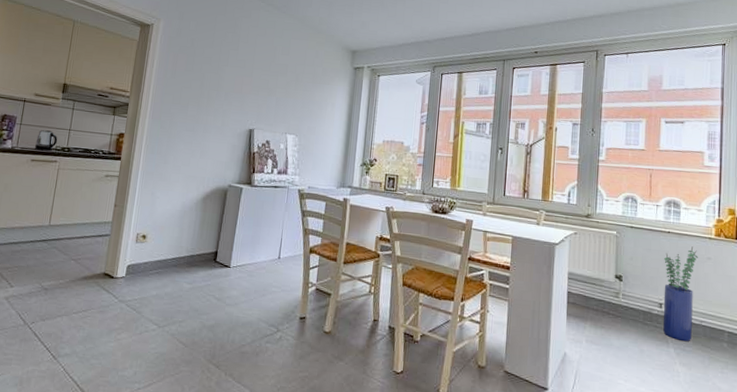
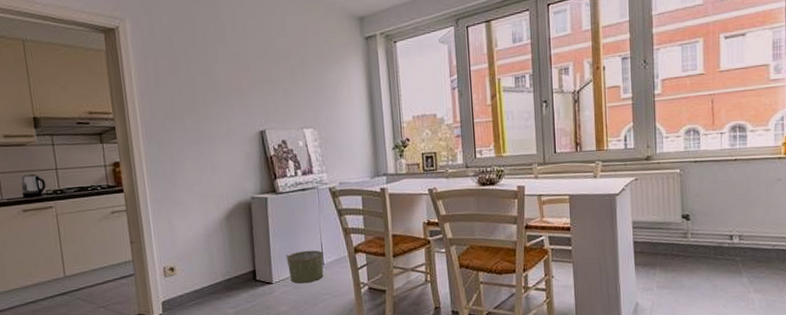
basket: none [247,242,282,273] -> present [286,250,324,283]
vase: present [663,246,698,342] -> none [732,170,768,269]

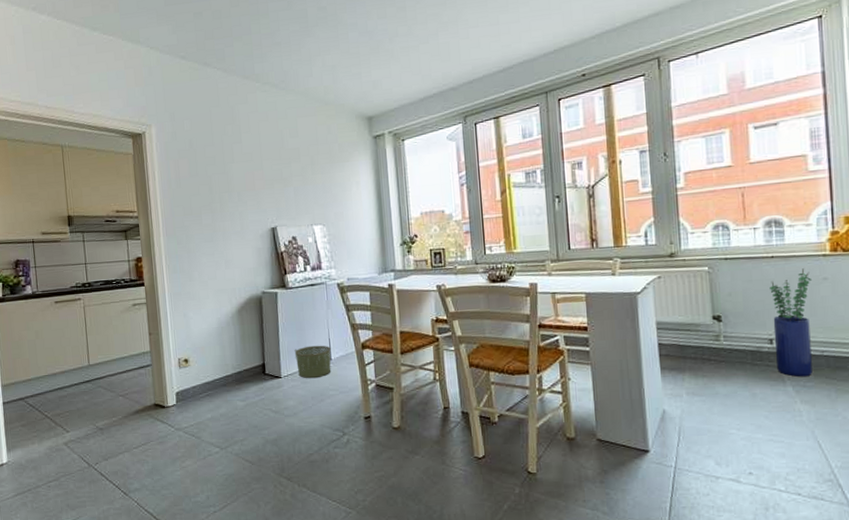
kettle: present [21,174,47,199] -> none [54,268,76,291]
vase: none [732,170,768,269] -> present [770,268,812,377]

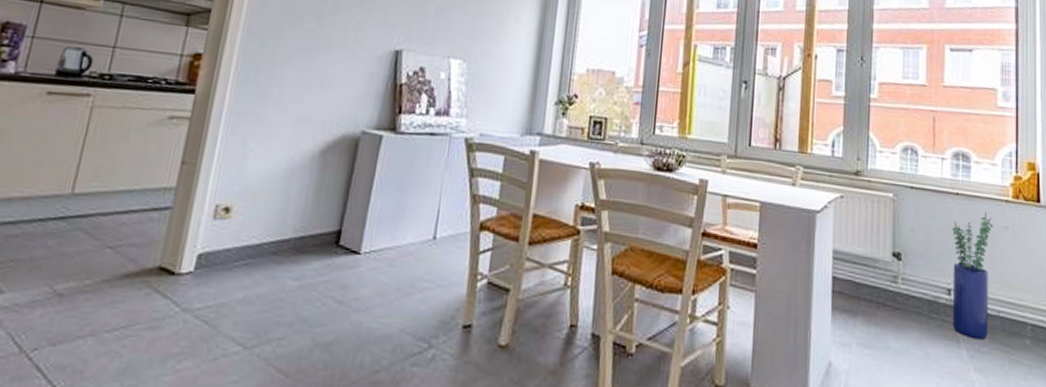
kettle: none [54,268,76,291] -> present [54,46,94,80]
basket: present [294,345,332,378] -> none [385,215,440,261]

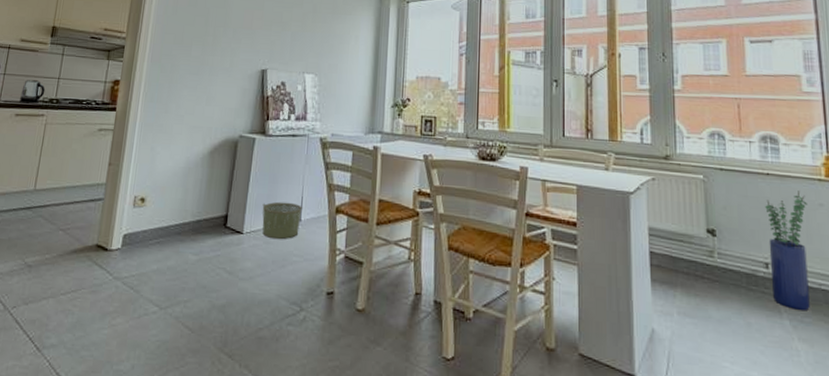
basket: none [385,215,440,261] -> present [262,202,303,239]

